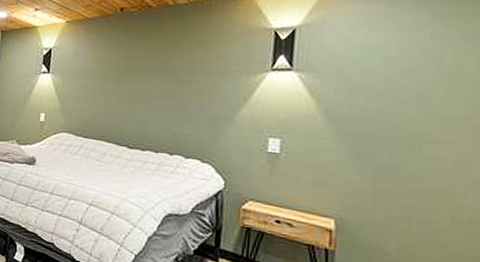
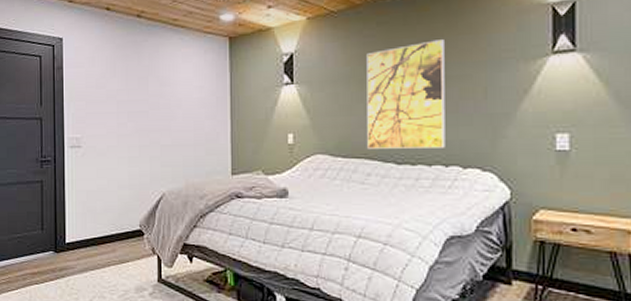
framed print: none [105,49,179,139] -> present [366,40,445,149]

